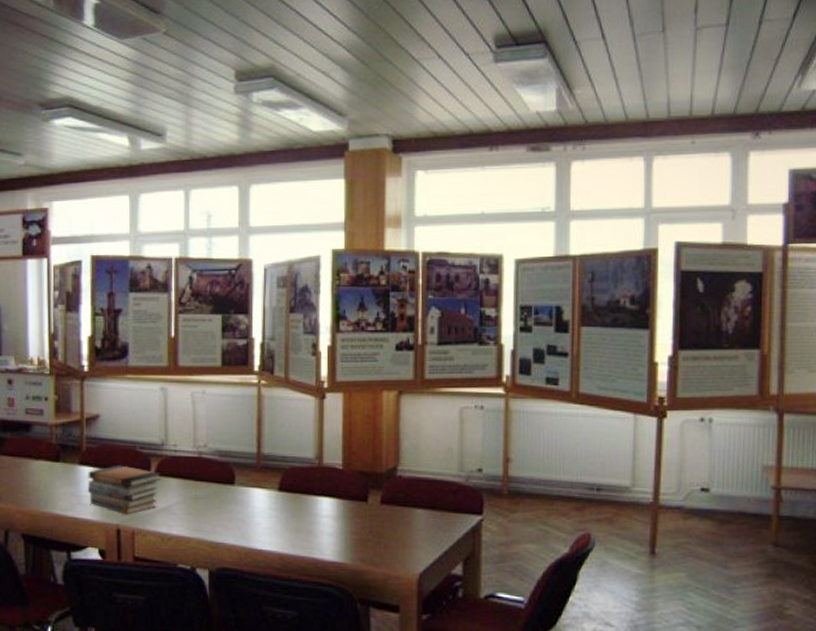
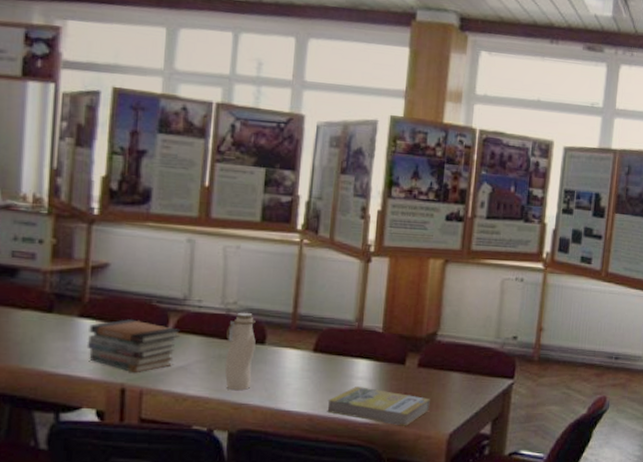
water bottle: none [200,454,226,530] -> present [224,312,256,391]
book: none [296,525,396,566] -> present [327,387,430,426]

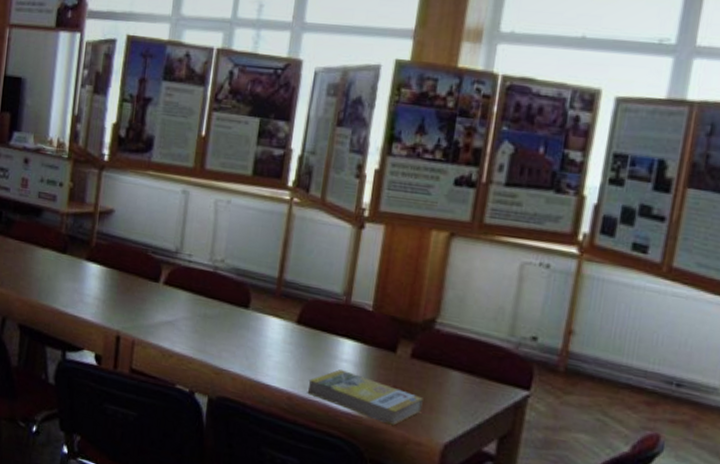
book stack: present [86,319,181,372] -> none [91,266,172,322]
water bottle: present [224,312,256,391] -> none [208,271,241,356]

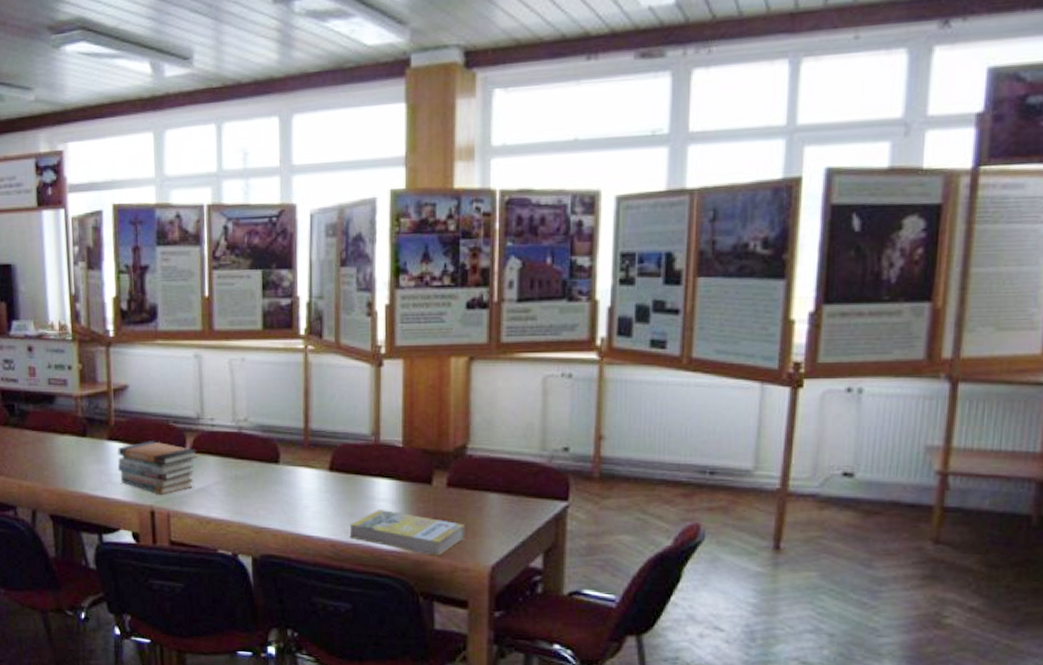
book stack: none [91,266,172,322] -> present [117,441,198,494]

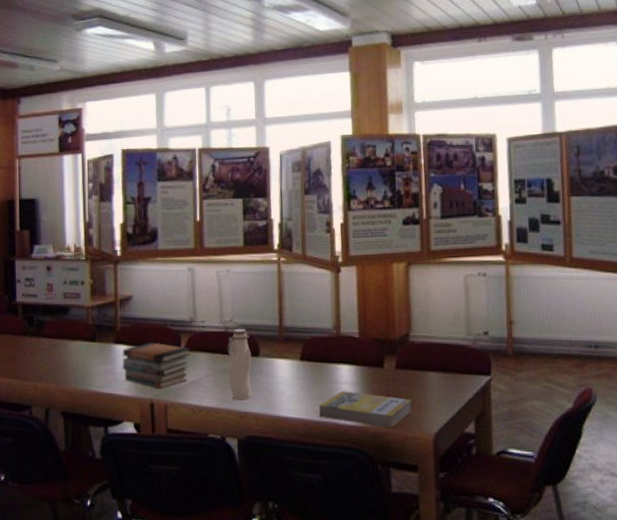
water bottle: none [241,429,270,514] -> present [227,328,252,401]

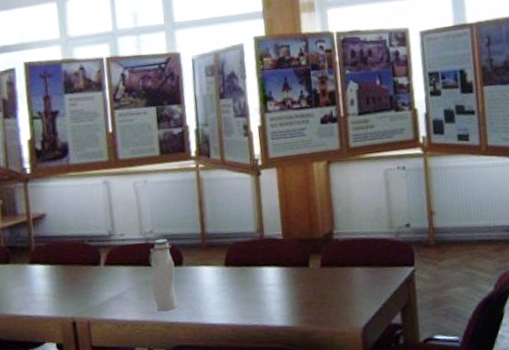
book stack: present [122,342,191,388] -> none [39,259,112,306]
book: present [318,391,412,428] -> none [245,292,339,326]

